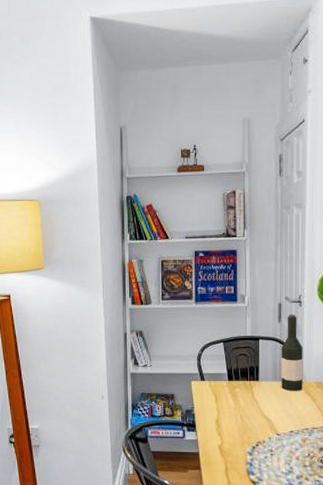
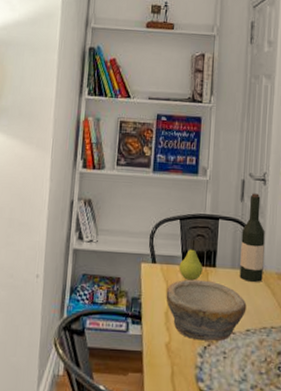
bowl: none [216,392,289,442] -> present [166,279,247,342]
fruit: none [225,363,247,393] -> present [179,245,203,281]

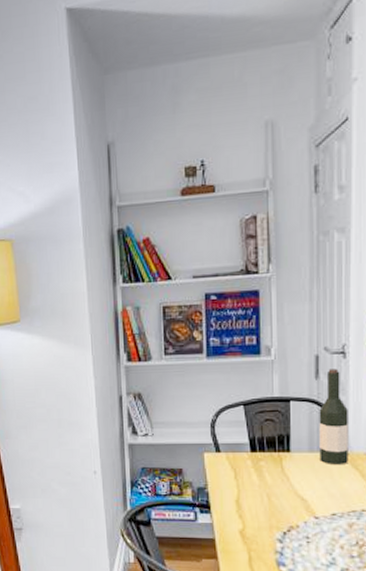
bowl: present [166,279,247,342] -> none [235,466,330,527]
fruit: present [179,245,203,281] -> none [247,431,275,467]

